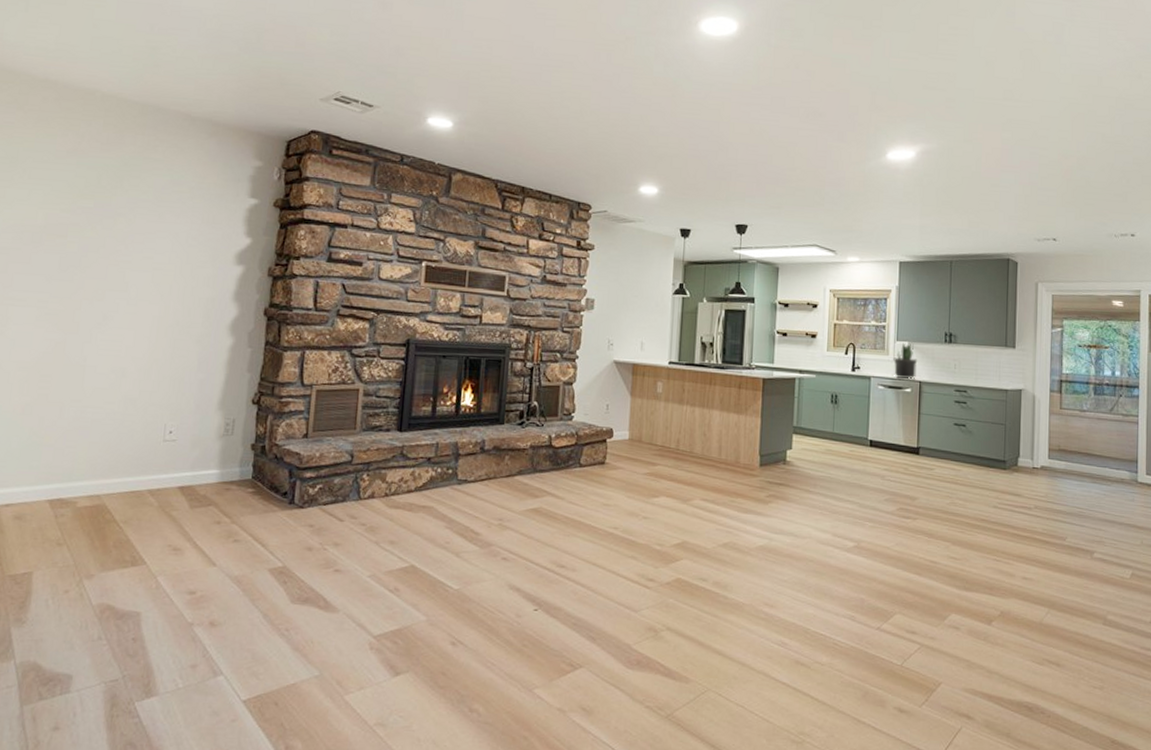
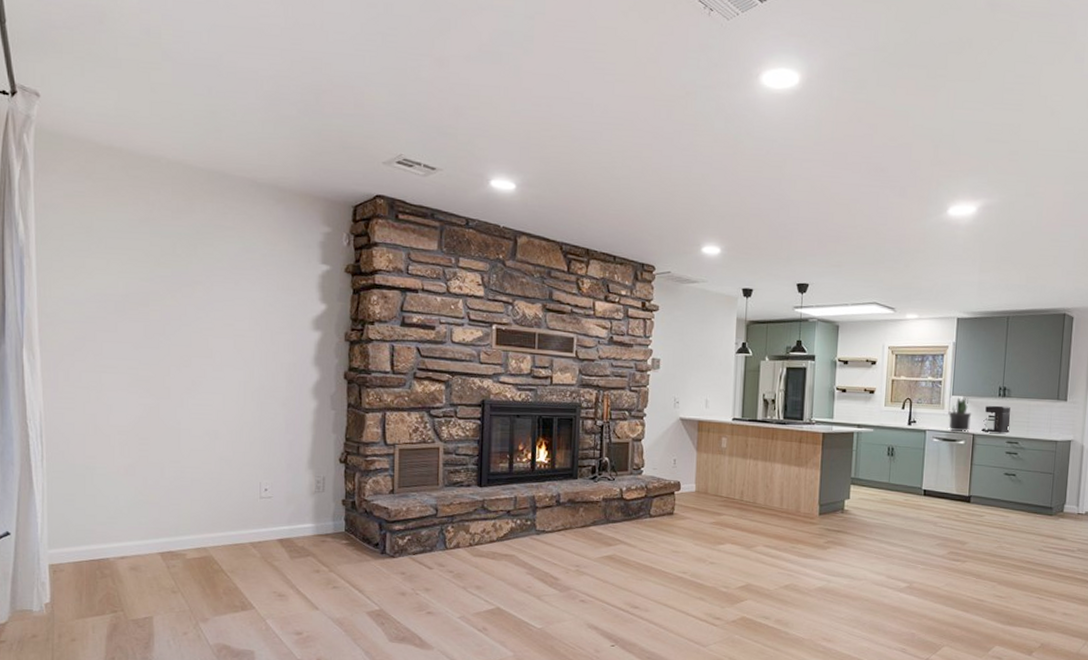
coffee maker: none [928,351,958,382] -> present [981,405,1011,434]

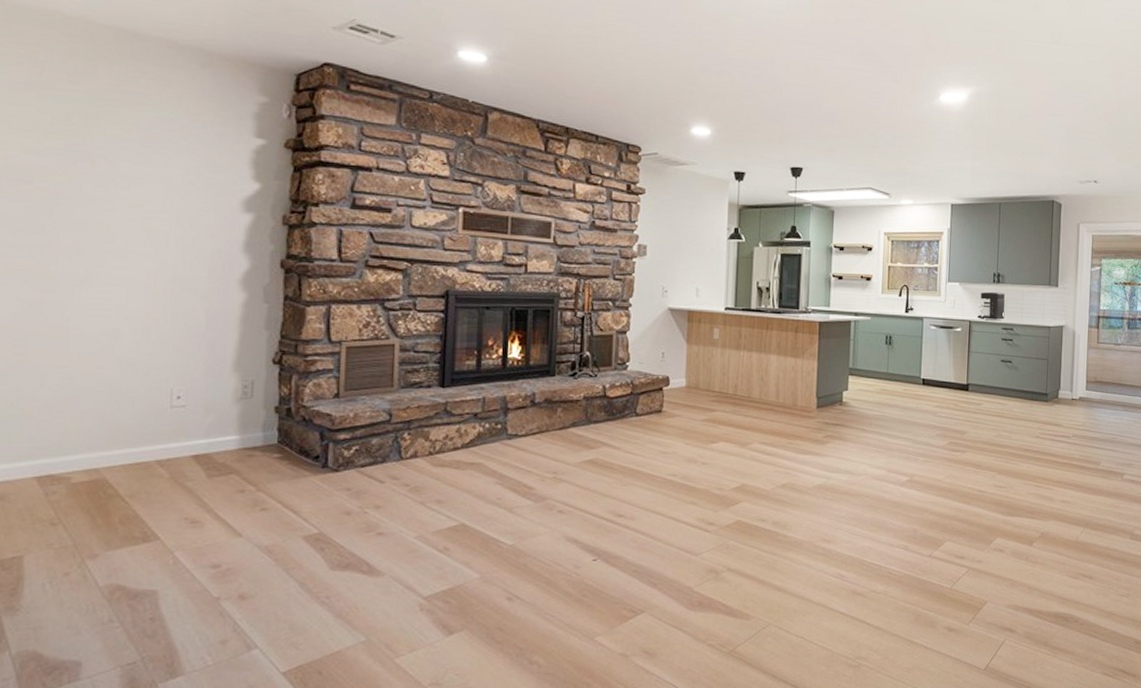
planter: present [948,396,972,432] -> none [945,283,968,319]

